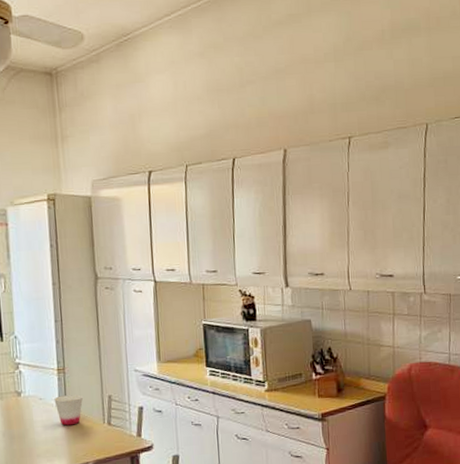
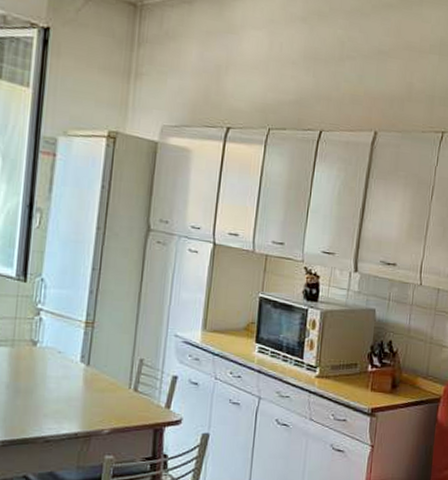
cup: present [54,394,84,426] -> none [75,352,111,386]

